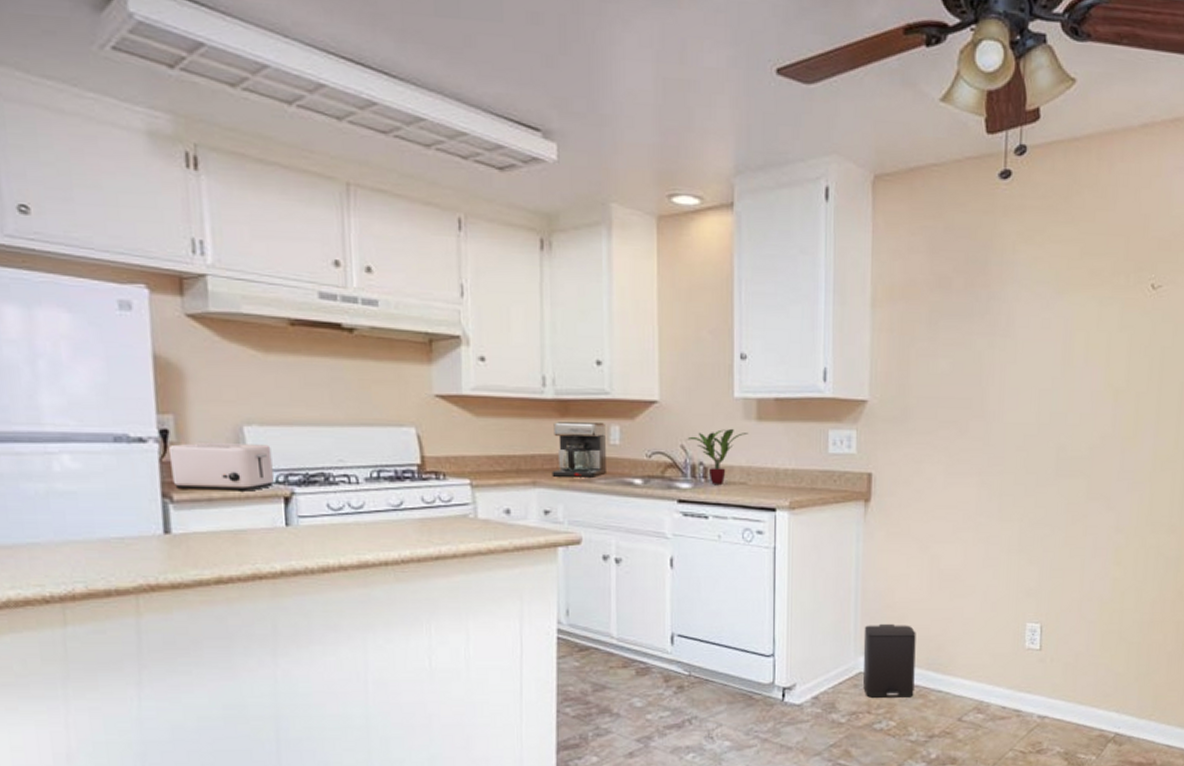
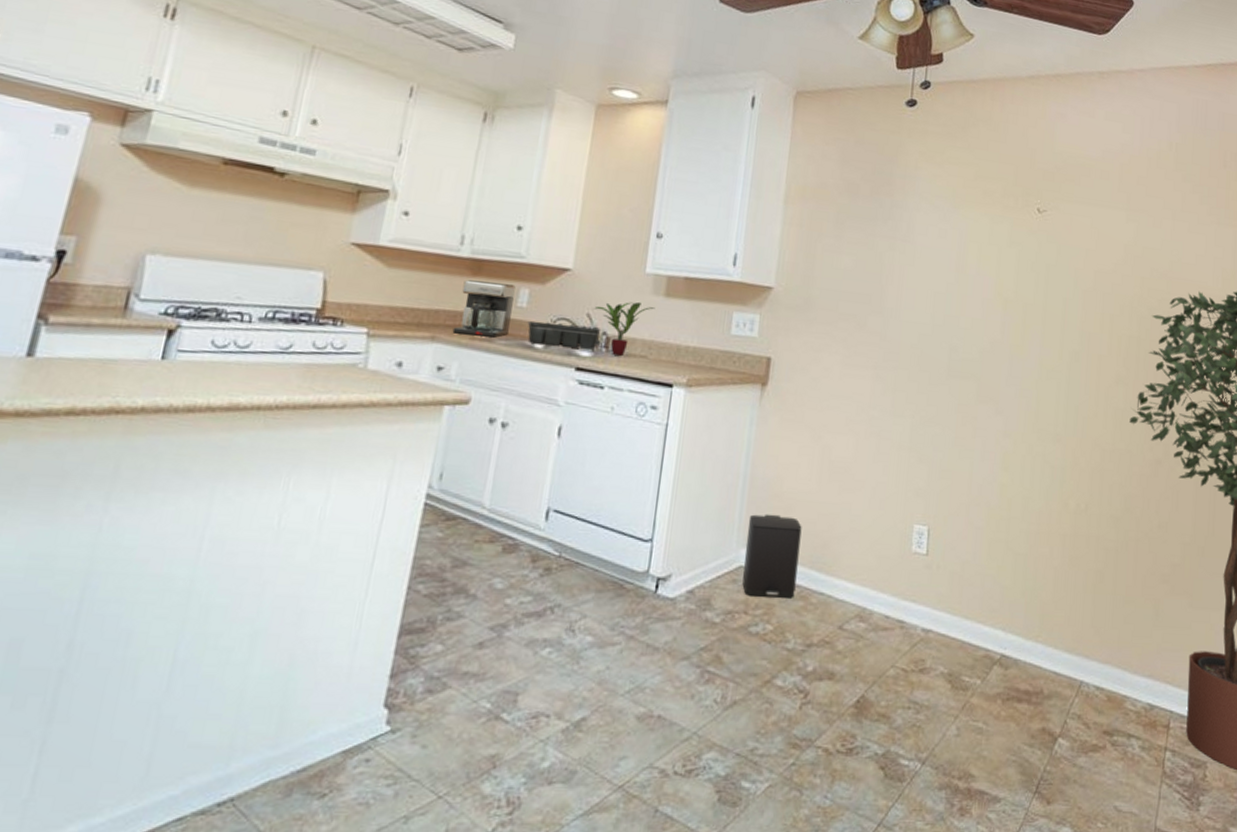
toaster: present [168,441,274,491] -> none [53,265,169,320]
dish rack: none [623,456,701,482] -> present [527,320,603,351]

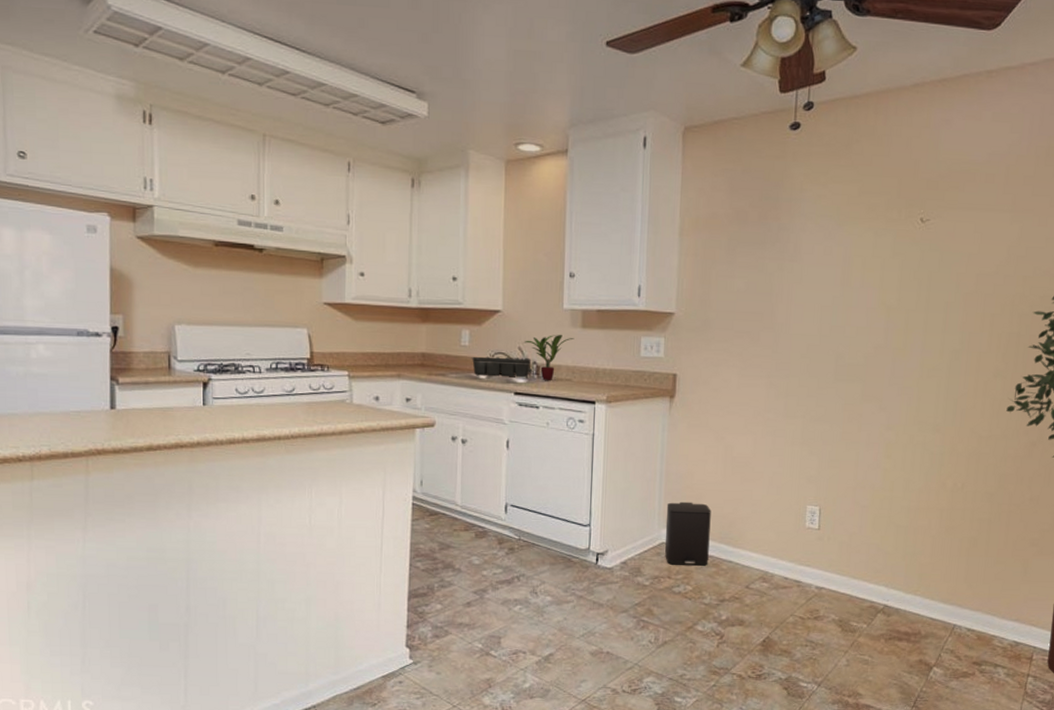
coffee maker: present [452,280,516,339] -> none [413,326,458,373]

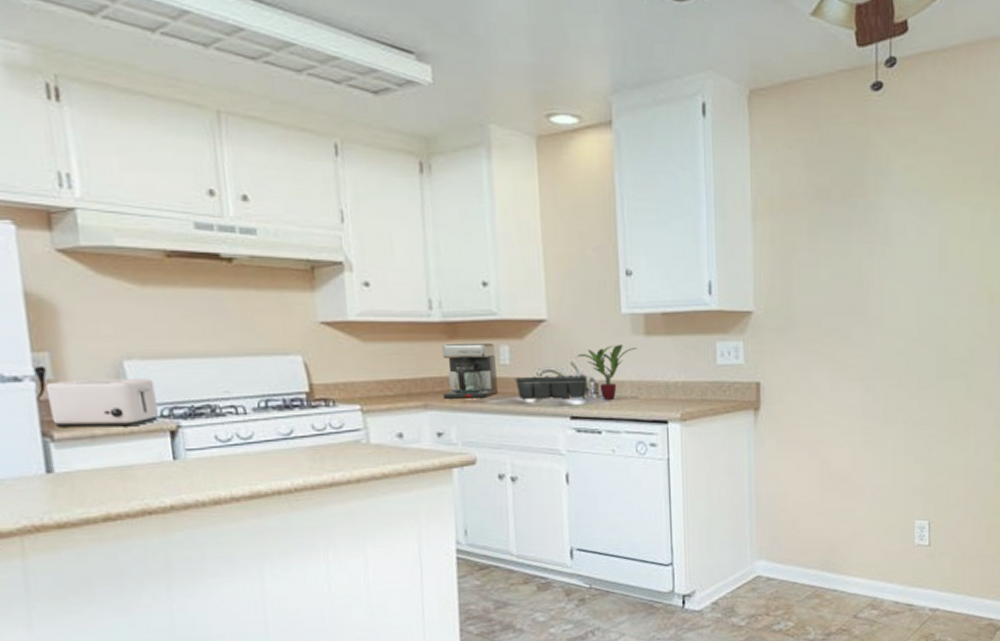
toaster: none [117,337,196,377] -> present [45,378,158,429]
coffee maker: none [413,326,458,373] -> present [442,344,499,400]
pedal bin: present [664,501,711,566] -> none [759,527,810,600]

